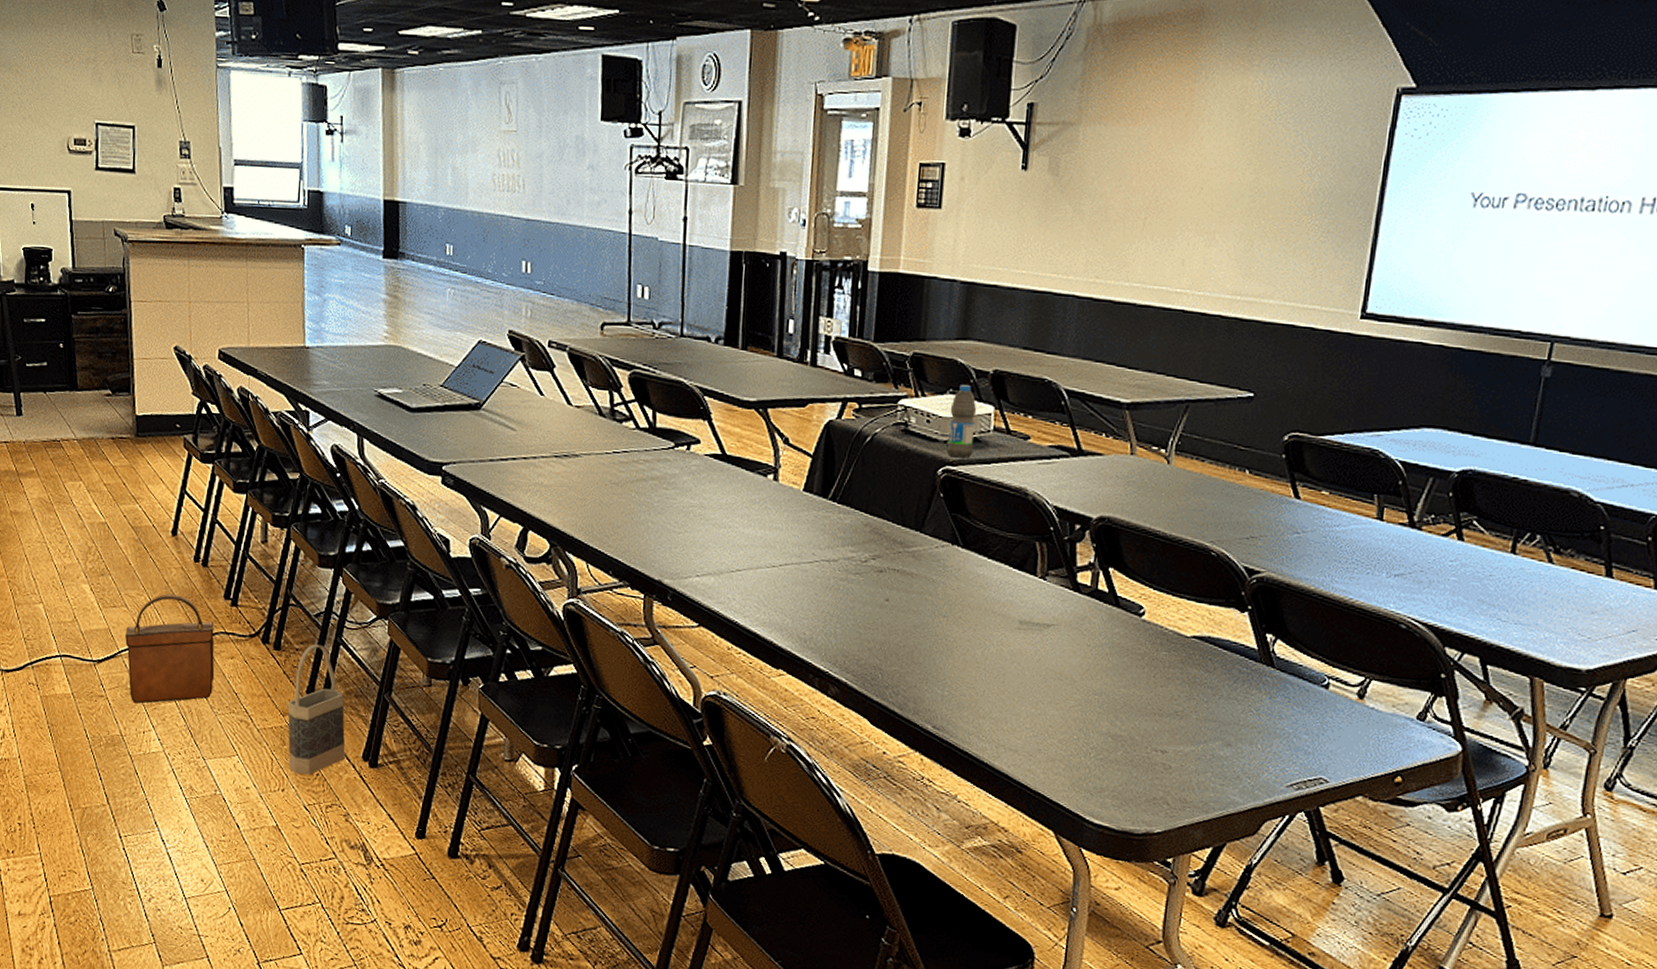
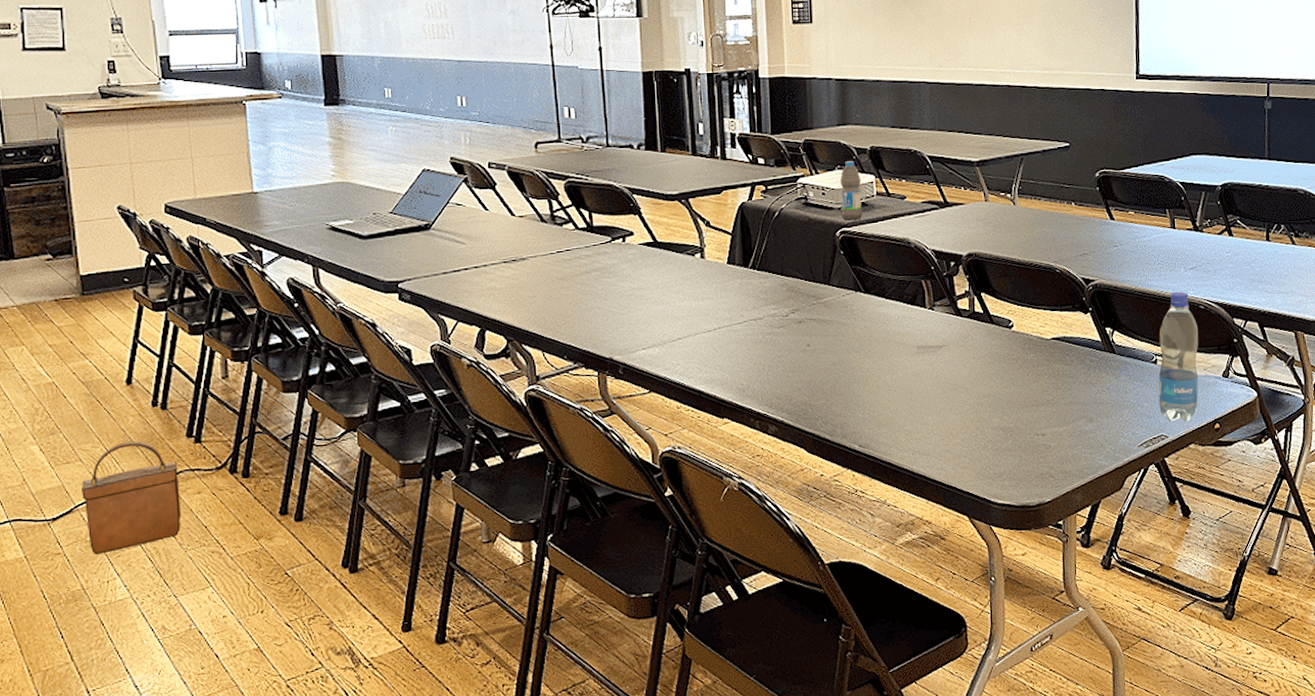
bag: present [287,644,346,775] -> none [260,465,324,593]
bottle: none [1322,601,1394,768] -> present [1158,291,1199,422]

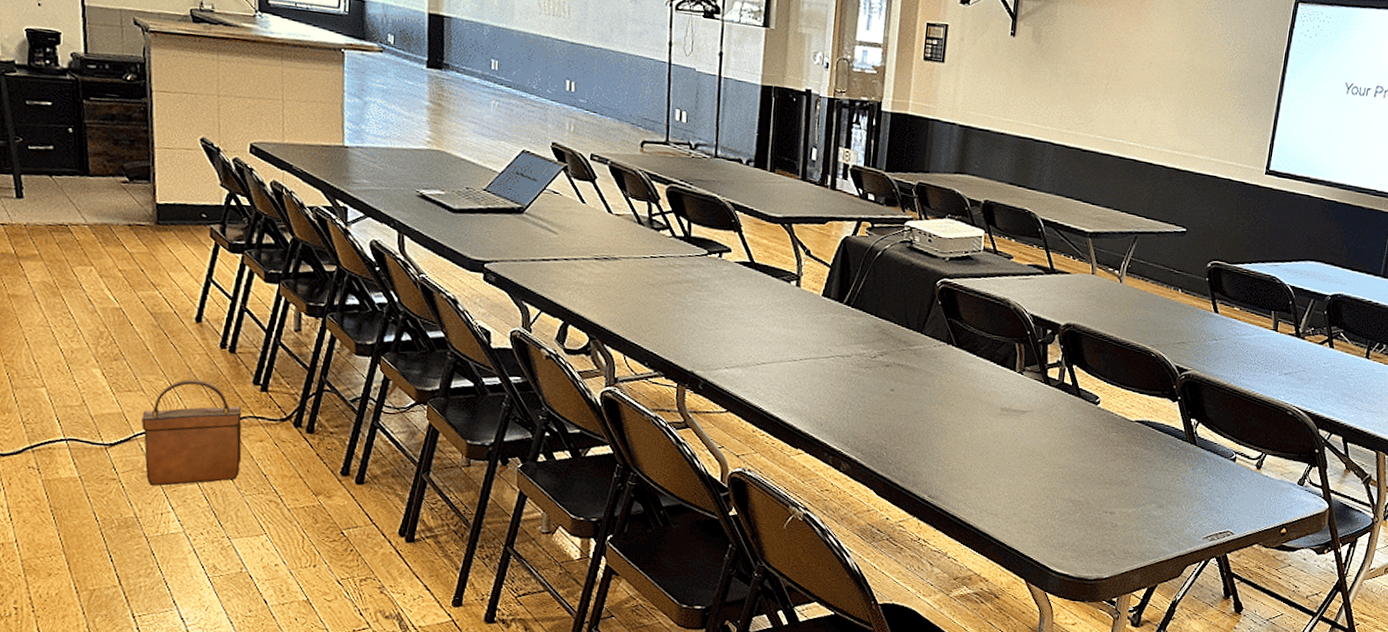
water bottle: present [840,161,863,221] -> none [944,211,970,273]
bottle: present [1158,291,1199,422] -> none [1230,394,1283,523]

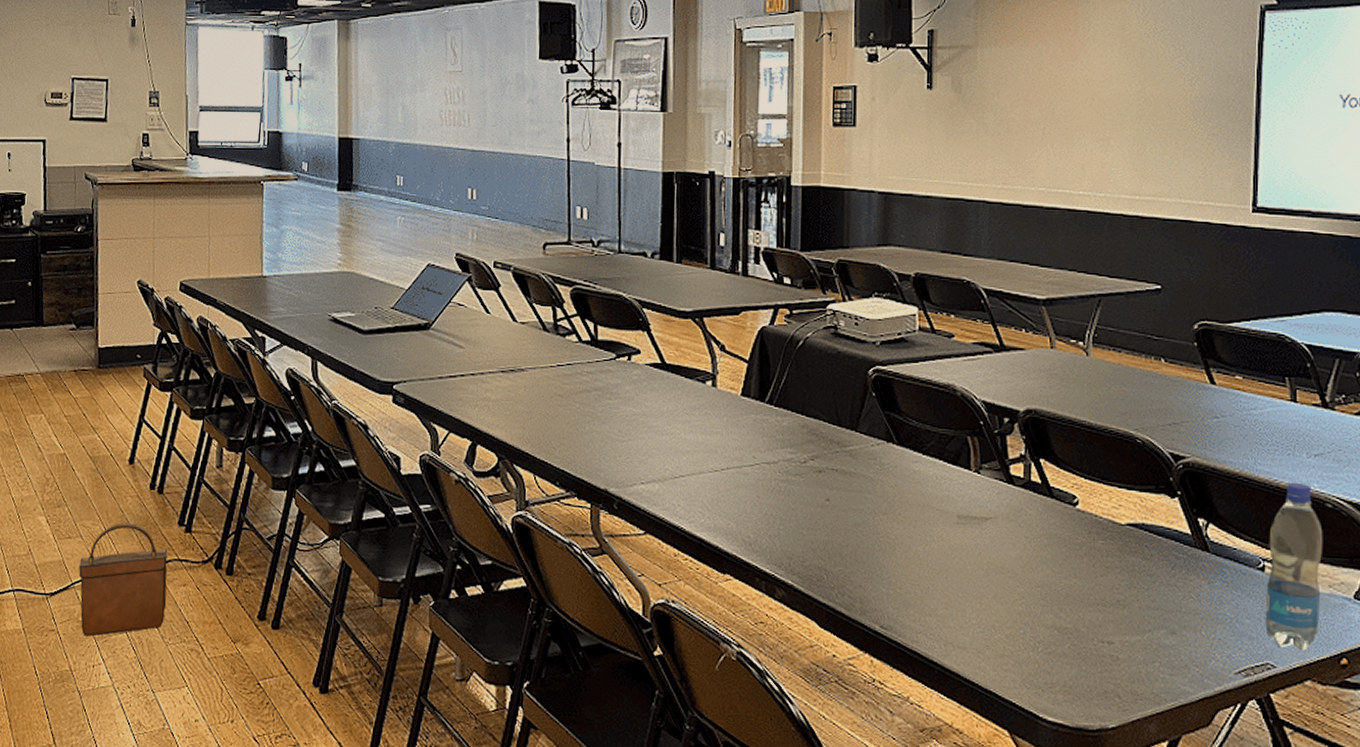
bottle: none [1230,394,1283,523] -> present [1265,482,1323,651]

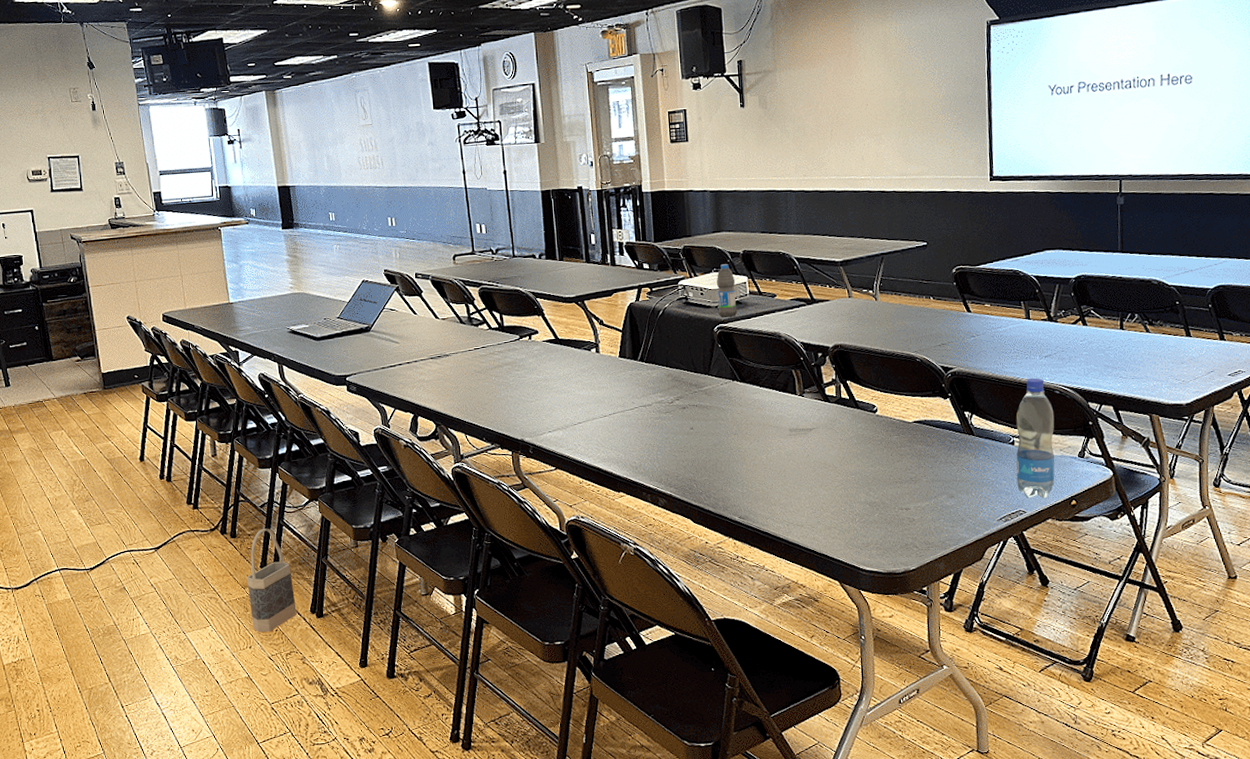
handbag: present [79,523,168,637] -> none [110,507,186,598]
bag: none [238,567,296,704] -> present [246,528,297,632]
water bottle: none [875,288,902,358] -> present [716,264,738,318]

